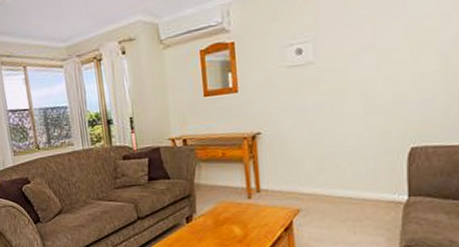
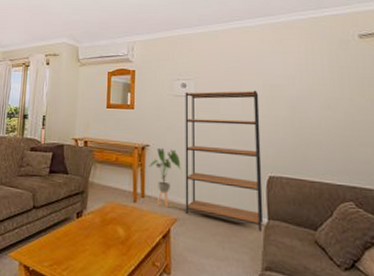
house plant: none [262,133,301,199] -> present [149,147,181,208]
bookshelf: none [301,41,403,212] -> present [185,90,264,233]

